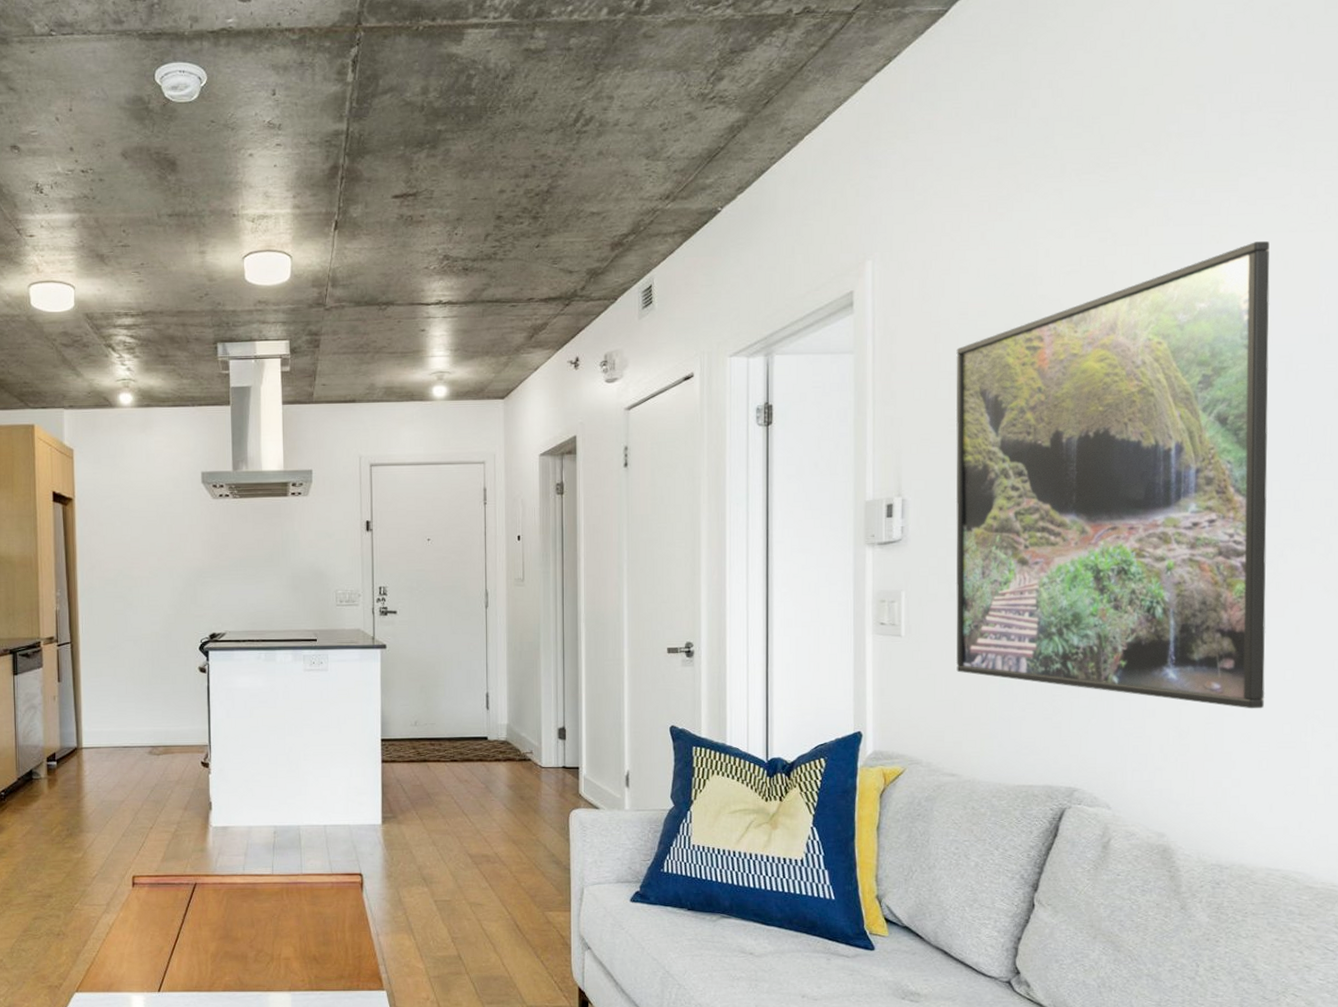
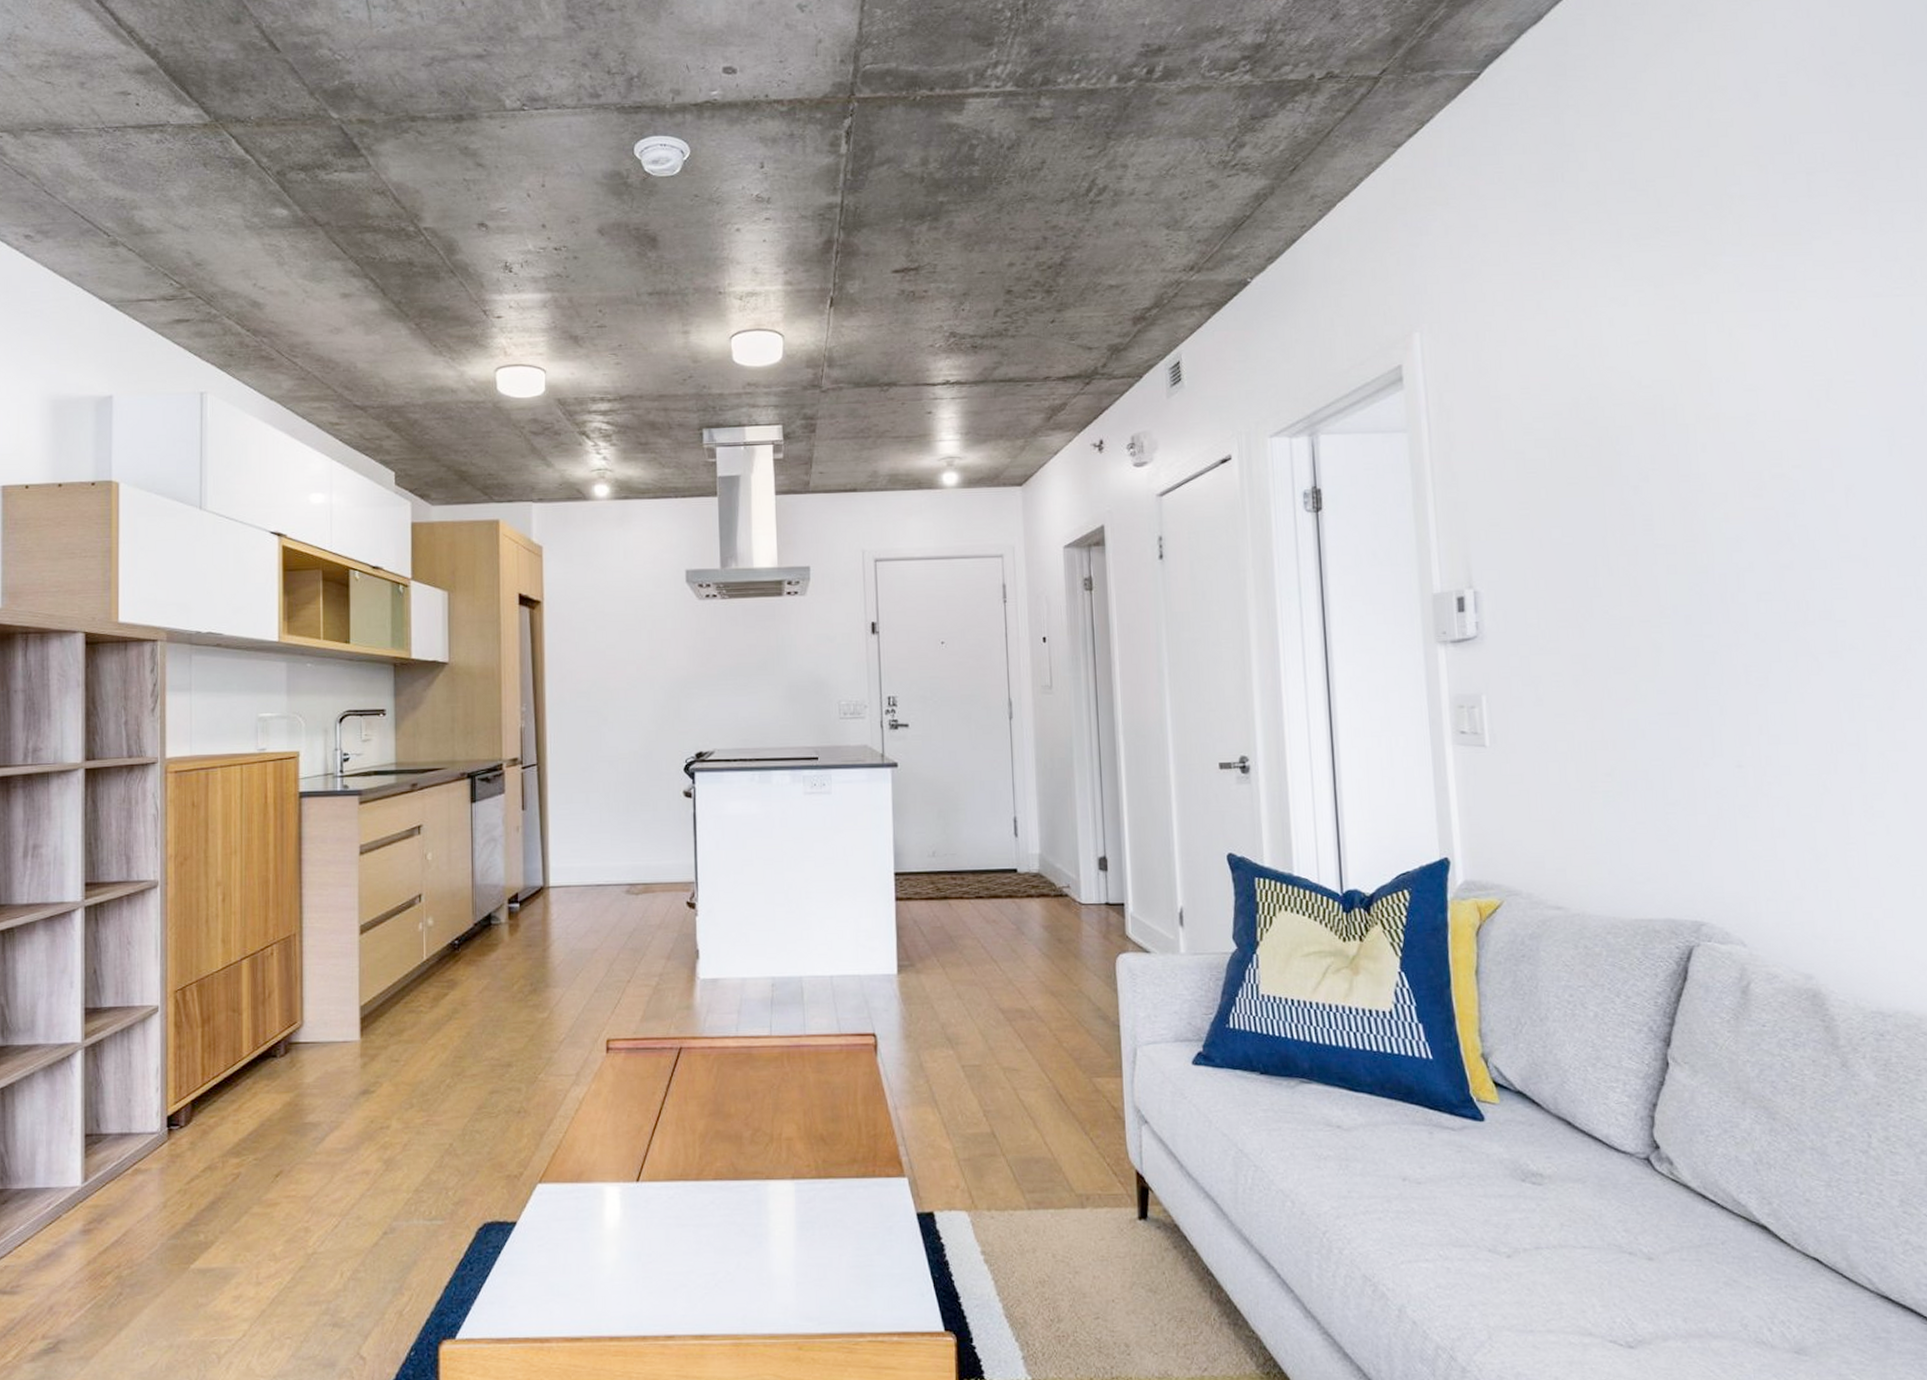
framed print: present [955,241,1270,709] -> none [1520,307,1910,827]

